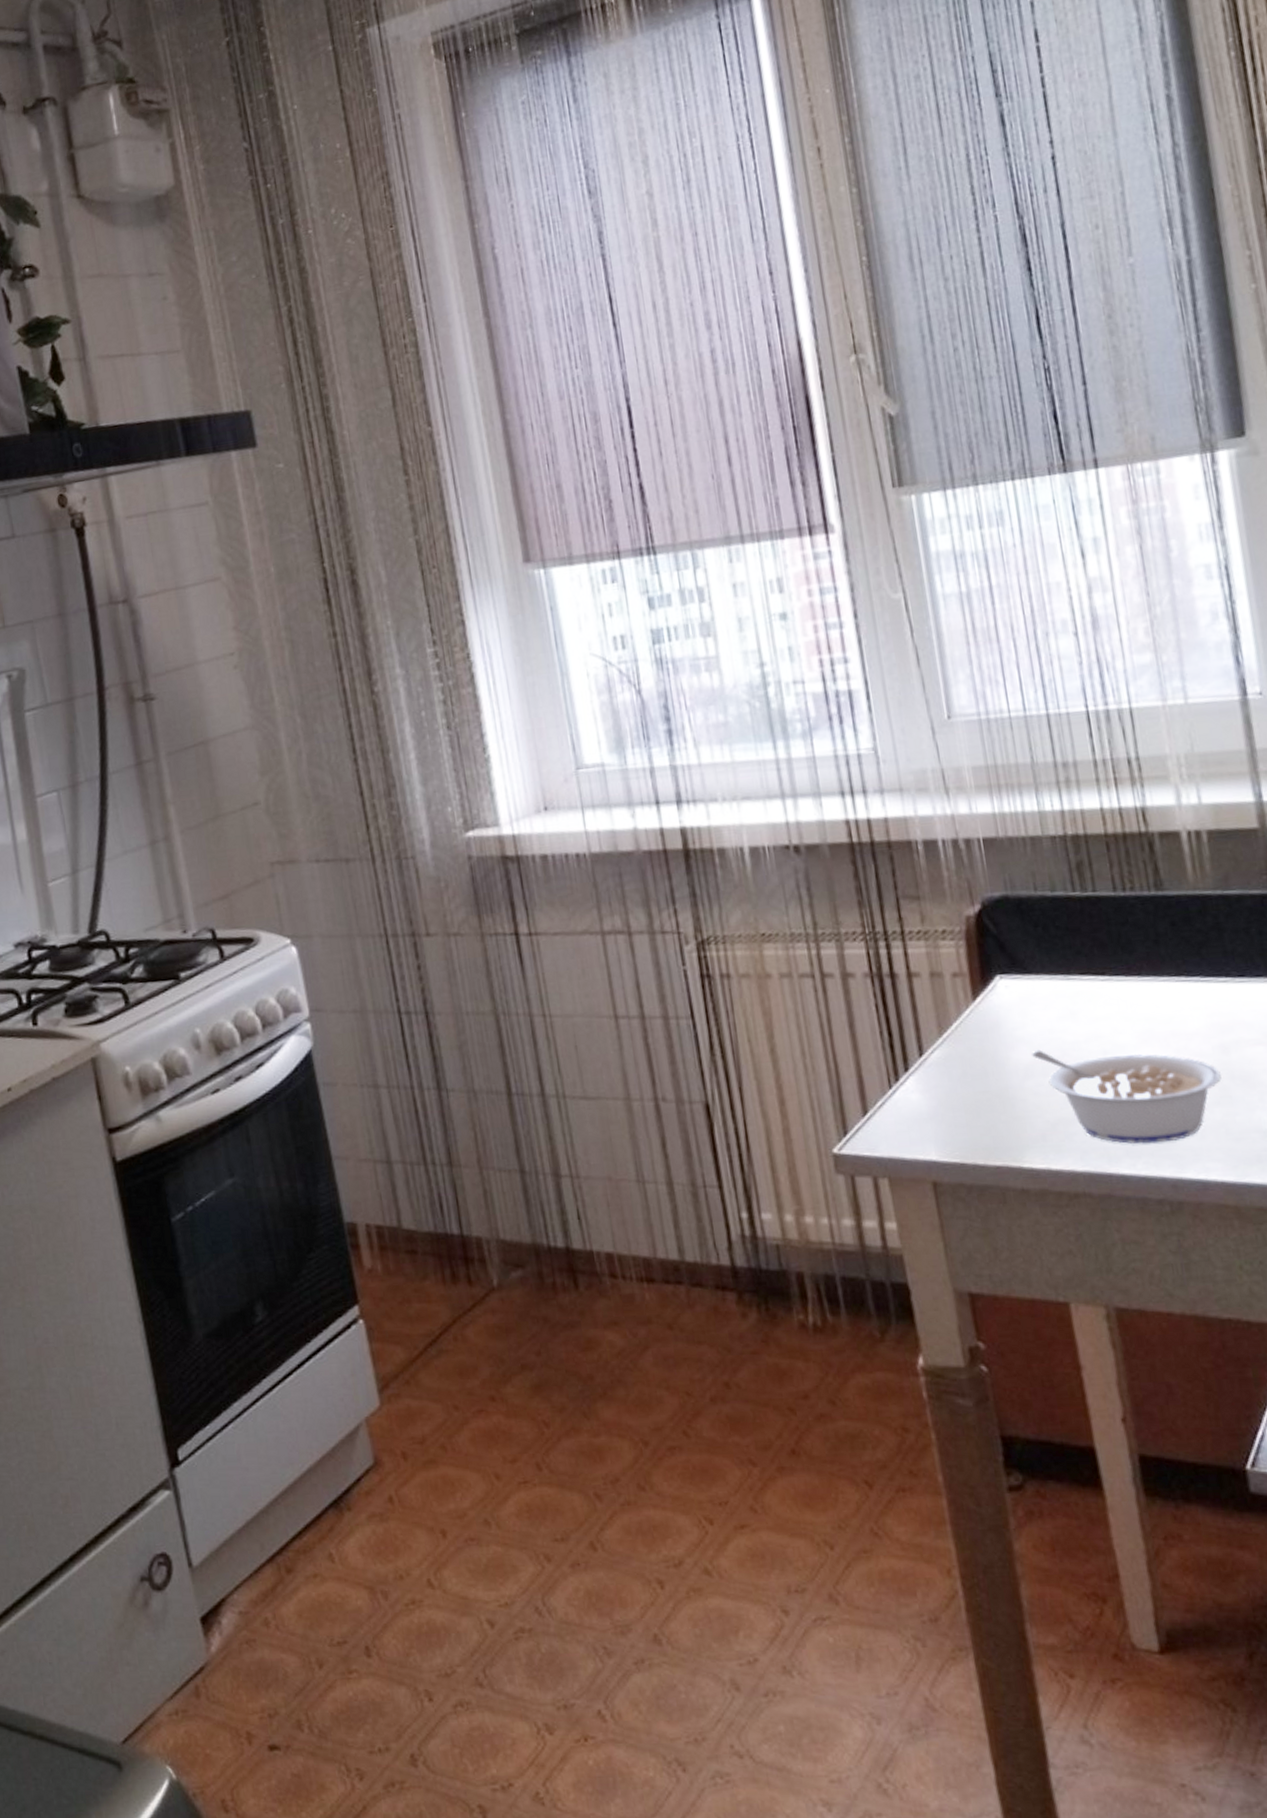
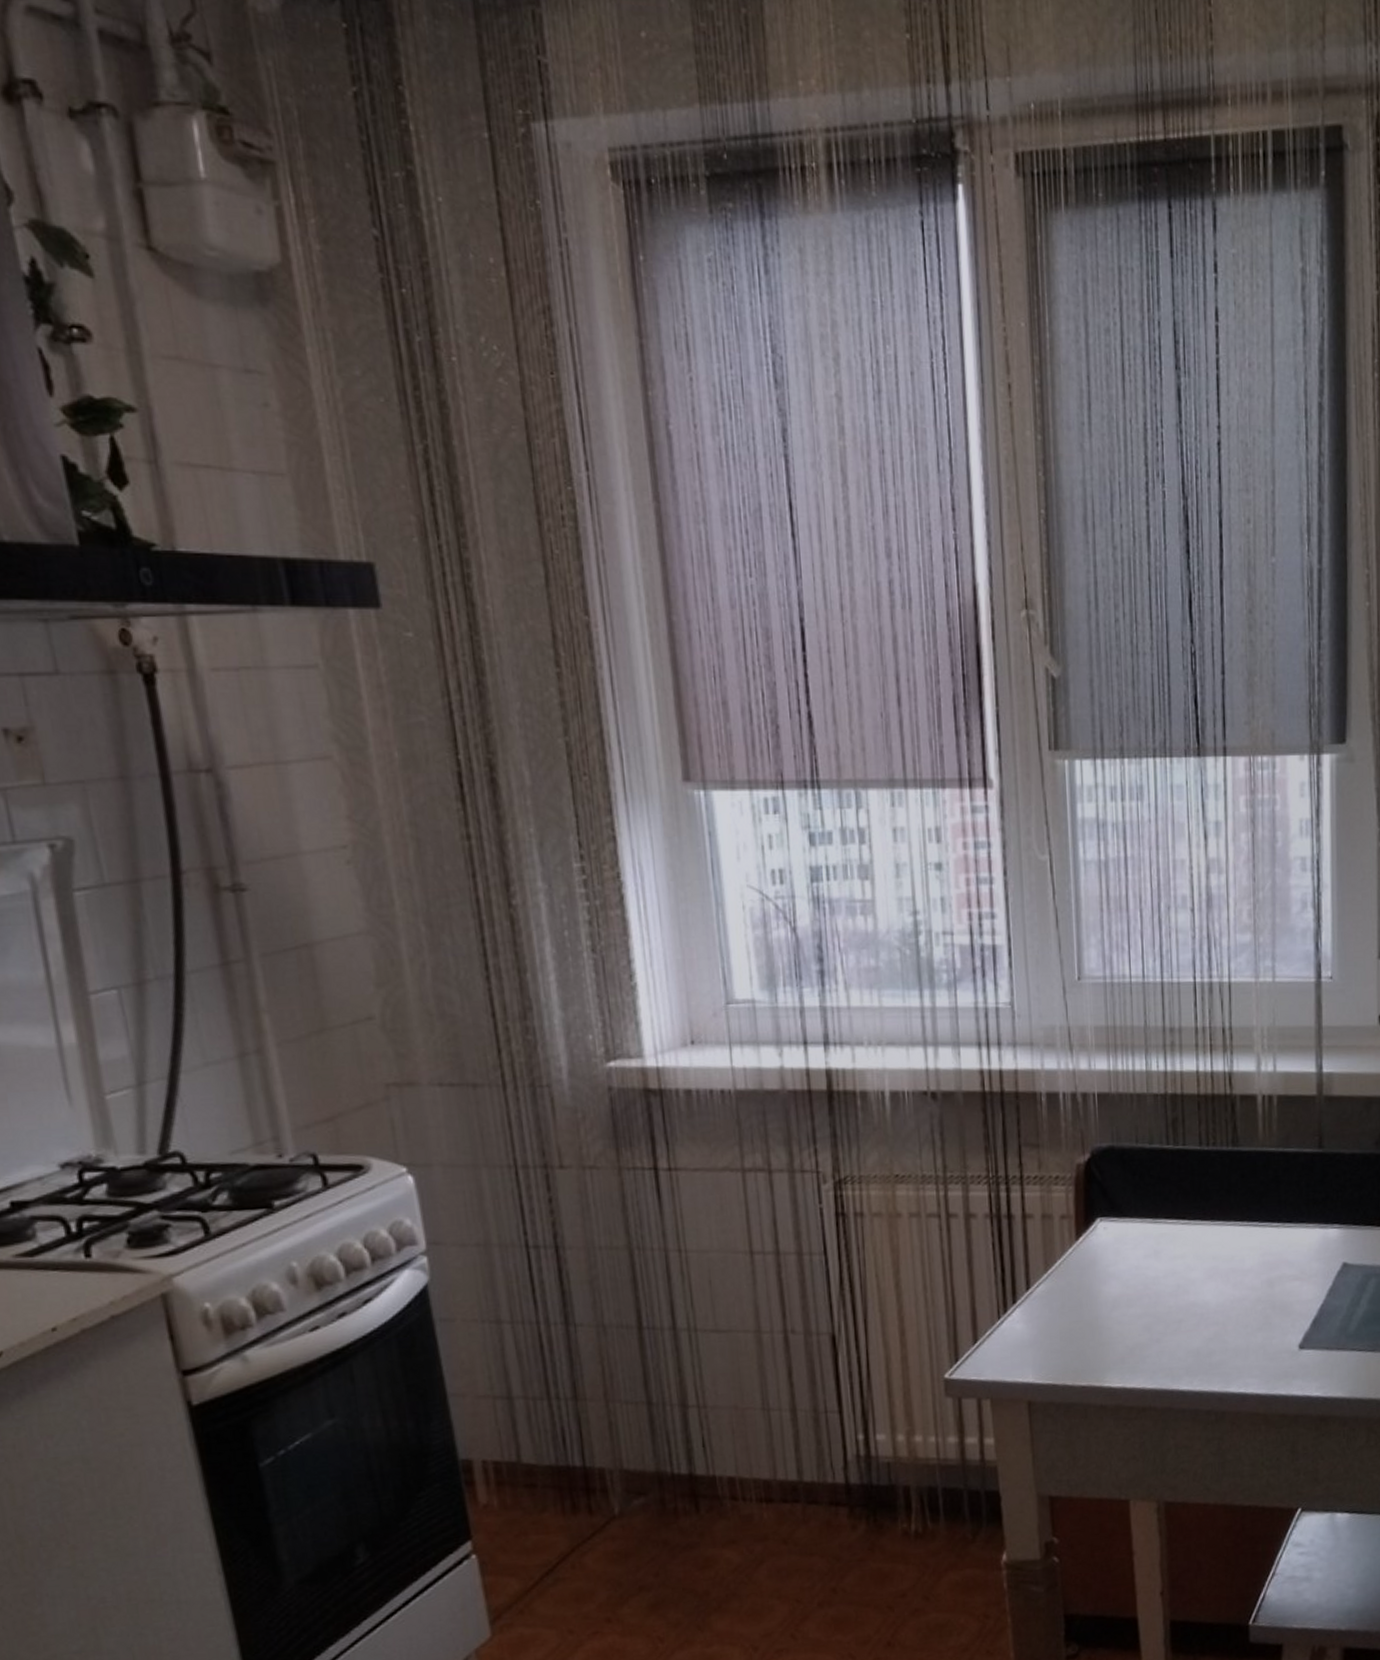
legume: present [1032,1049,1222,1144] -> none [1120,1284,1265,1364]

